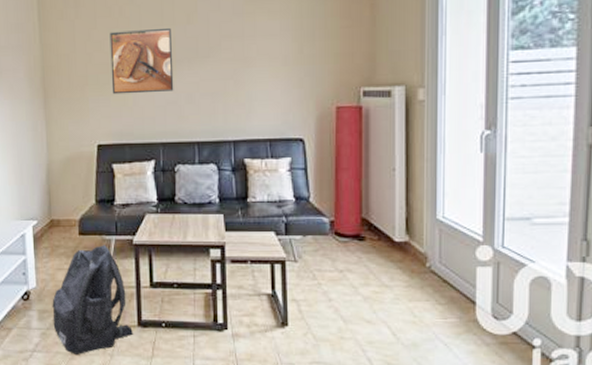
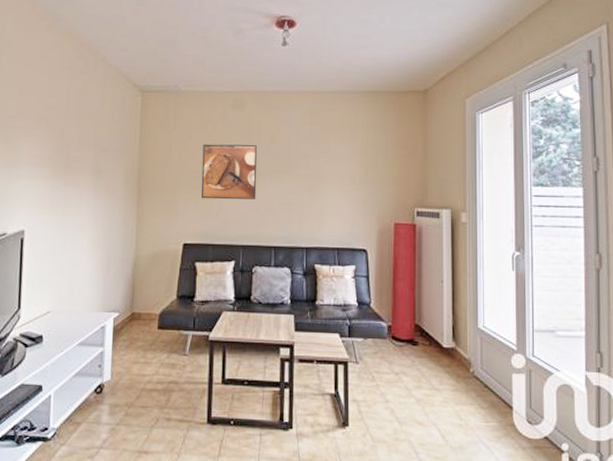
backpack: present [52,245,133,356] -> none [123,340,202,453]

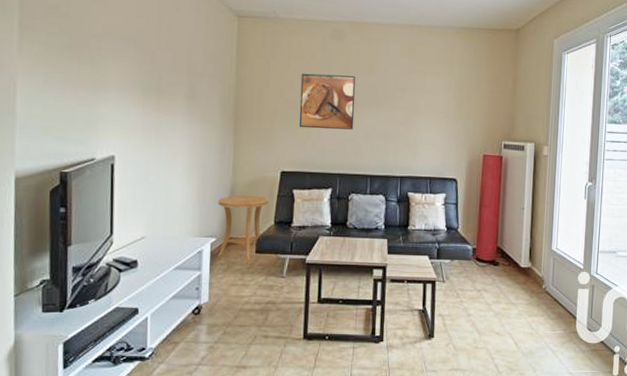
side table: none [120,268,172,341] -> present [218,195,270,265]

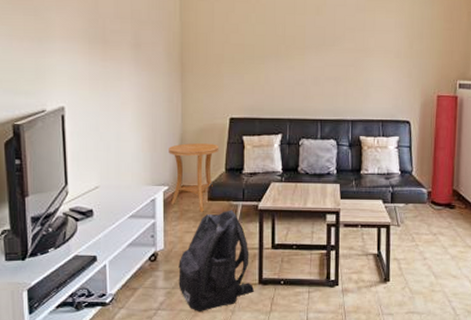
backpack: none [221,263,298,368] -> present [178,210,254,312]
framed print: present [299,73,355,130] -> none [246,16,303,74]

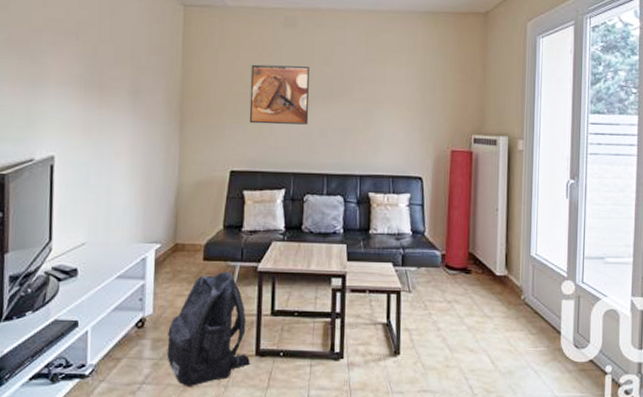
side table: present [169,143,219,212] -> none [163,197,218,273]
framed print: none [246,16,303,74] -> present [249,64,310,125]

